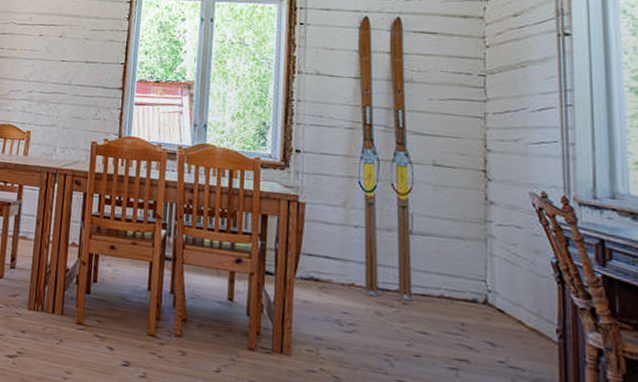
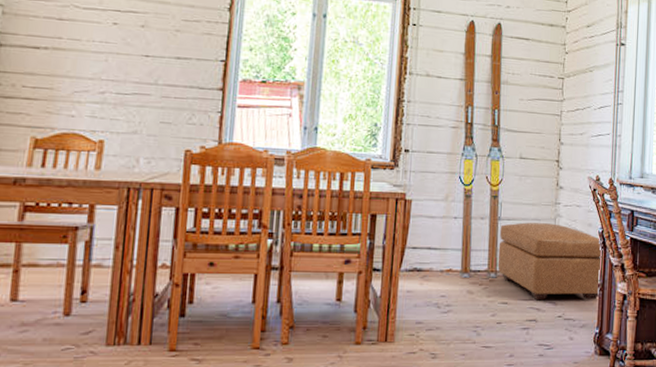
ottoman: none [411,239,560,349] -> present [497,222,603,301]

